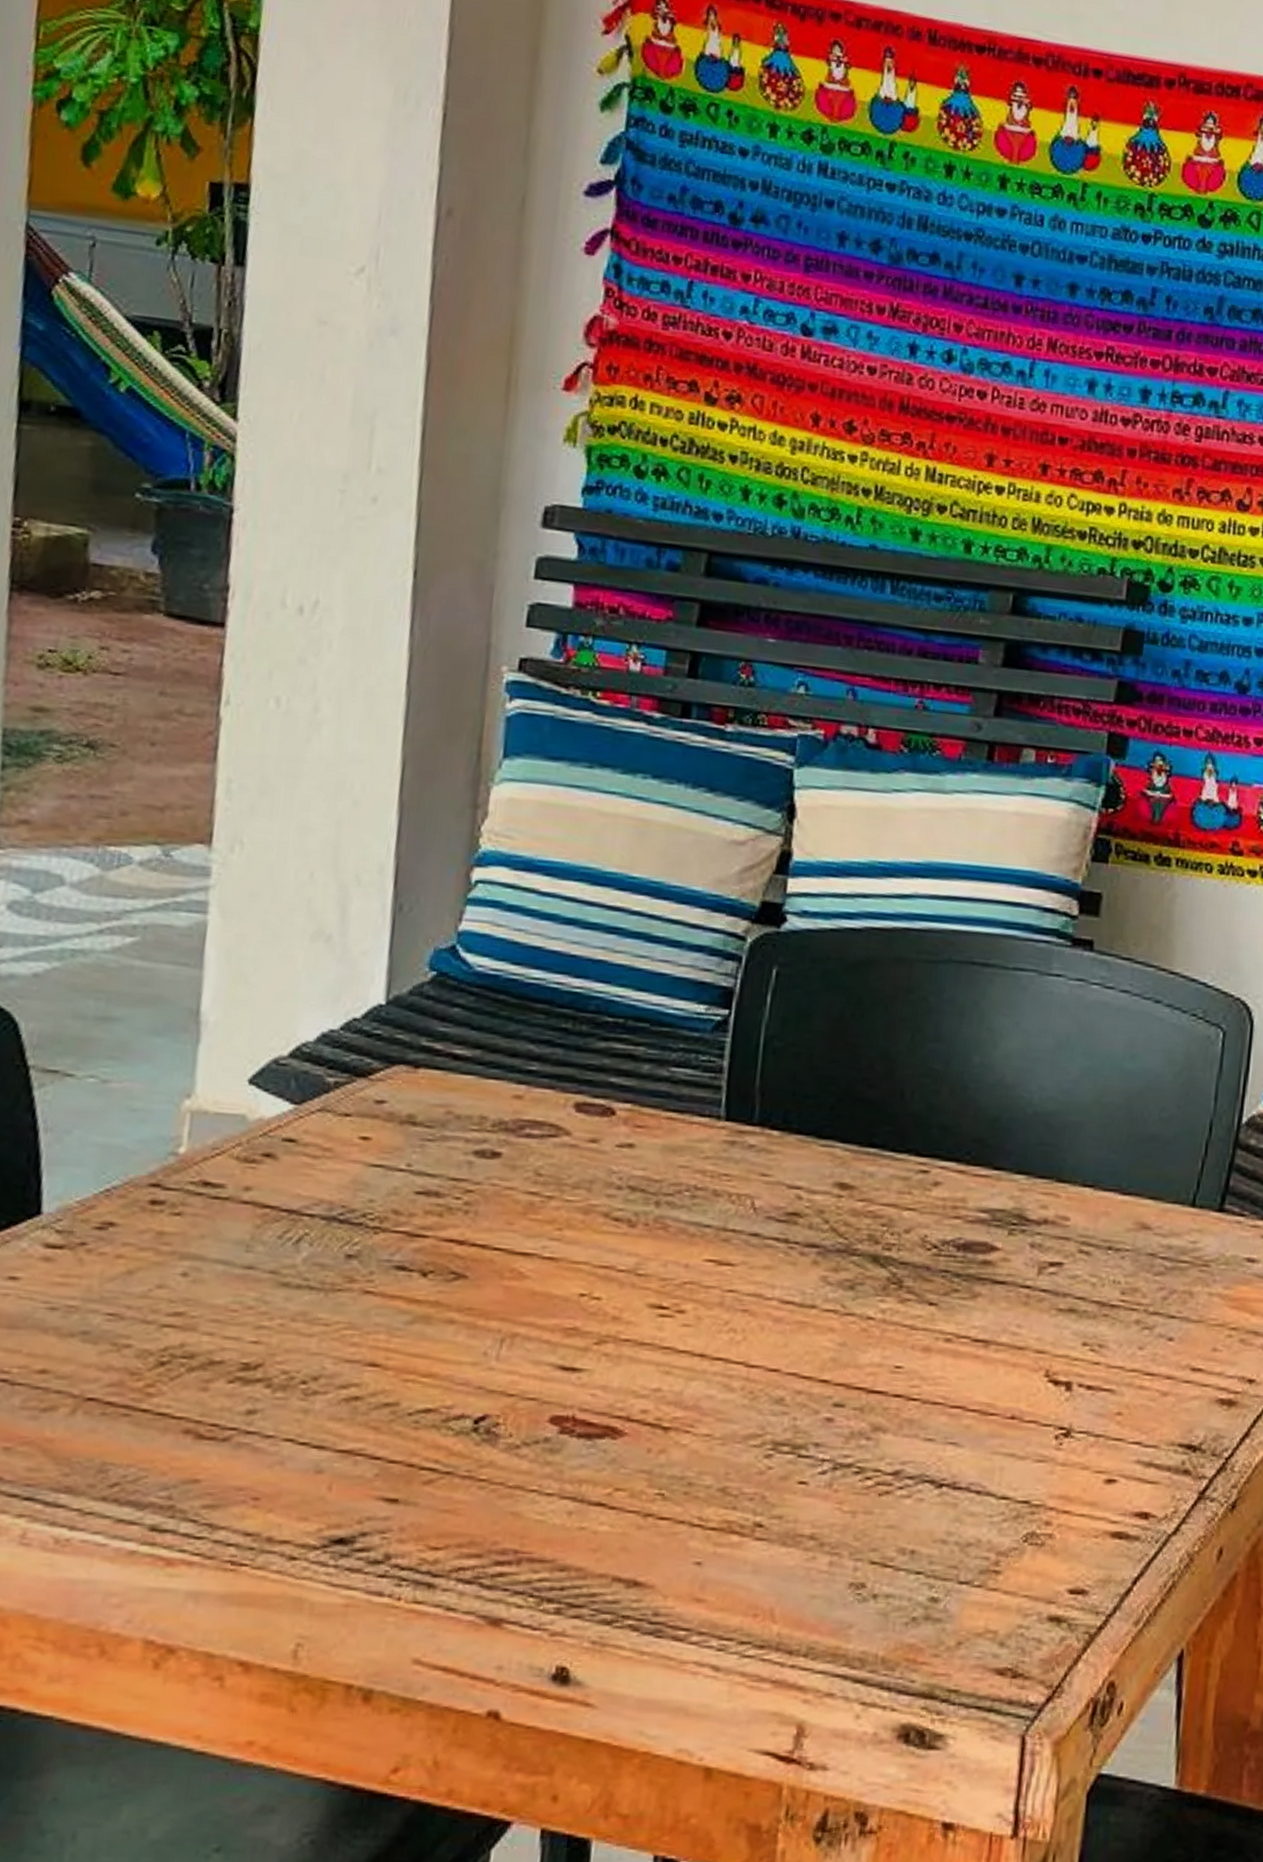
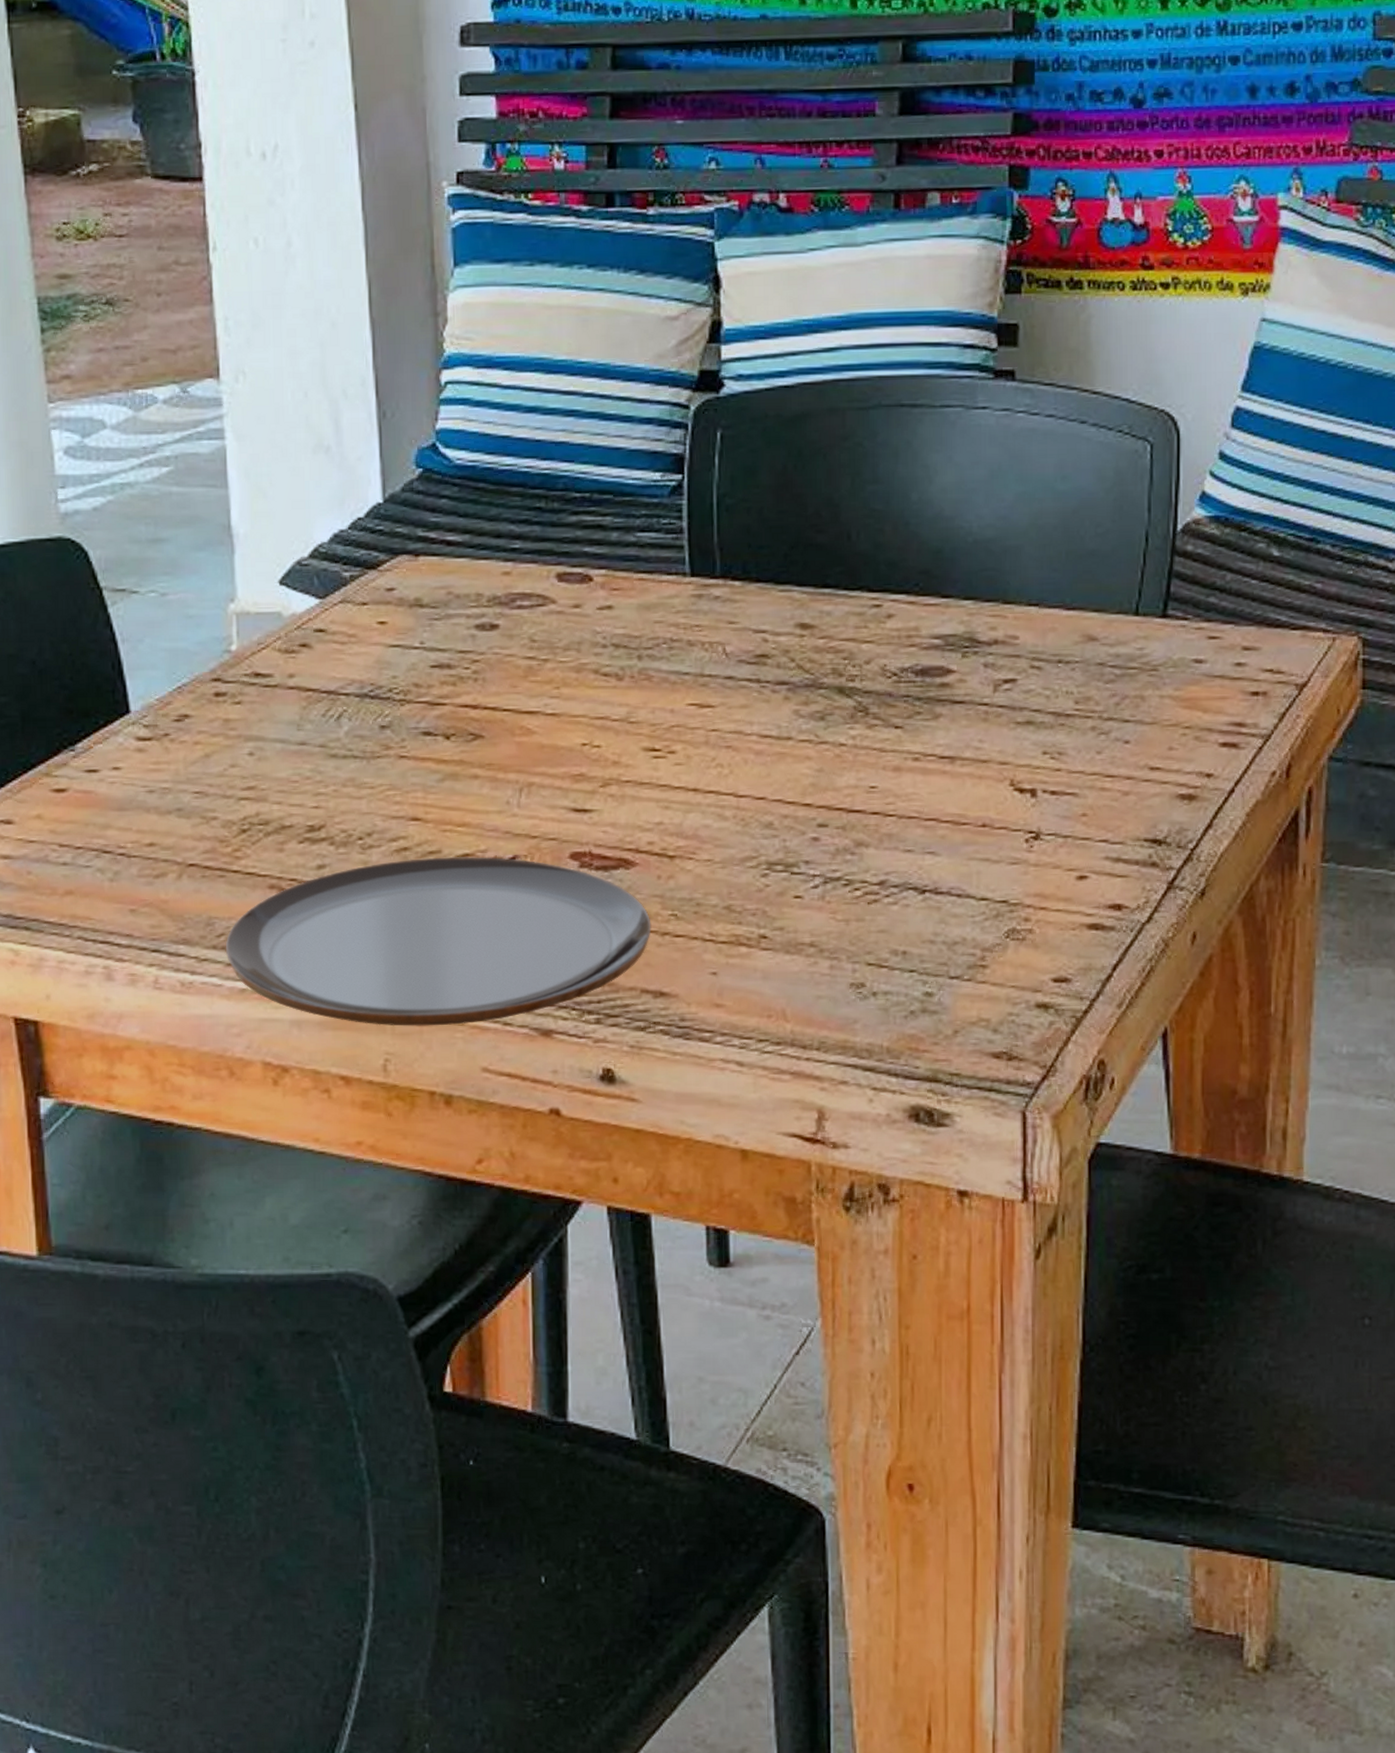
plate: none [117,1410,634,1607] -> present [225,857,652,1026]

